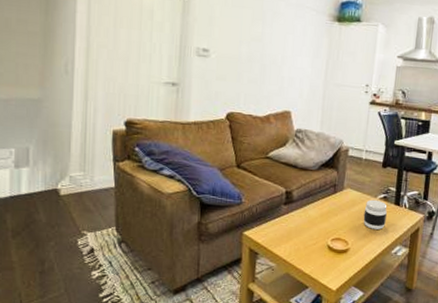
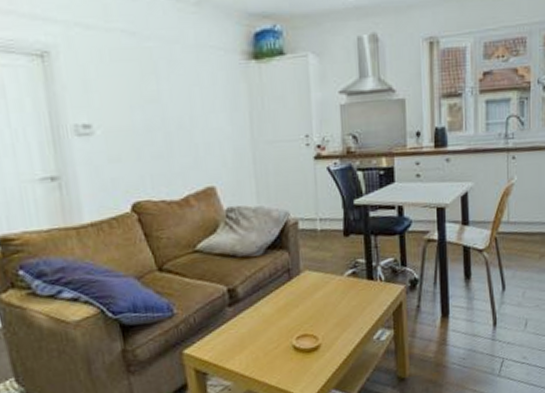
jar: present [363,199,388,230] -> none [330,277,360,315]

